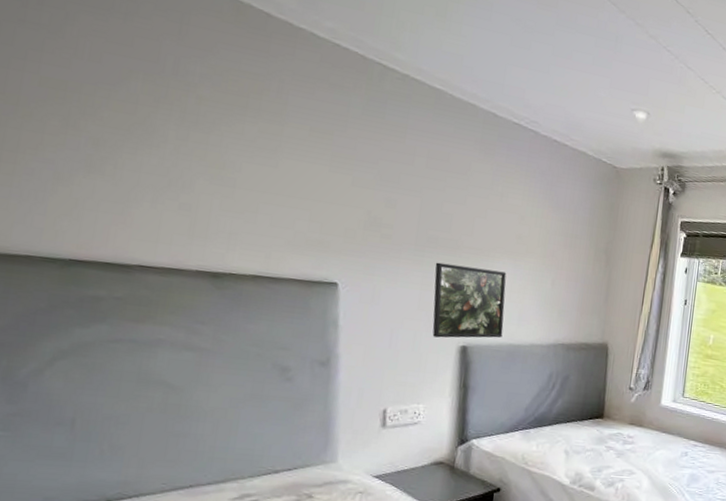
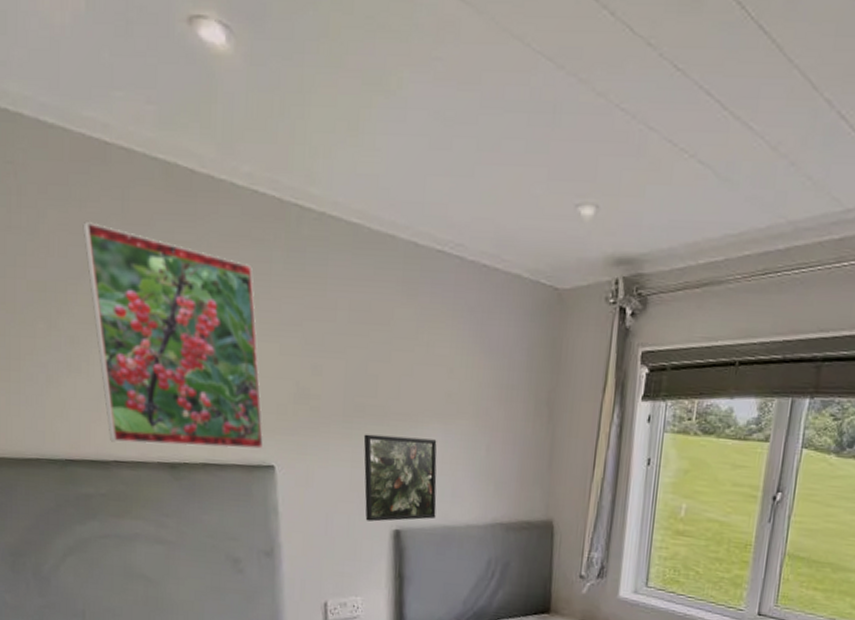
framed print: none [125,34,329,267] -> present [82,221,264,449]

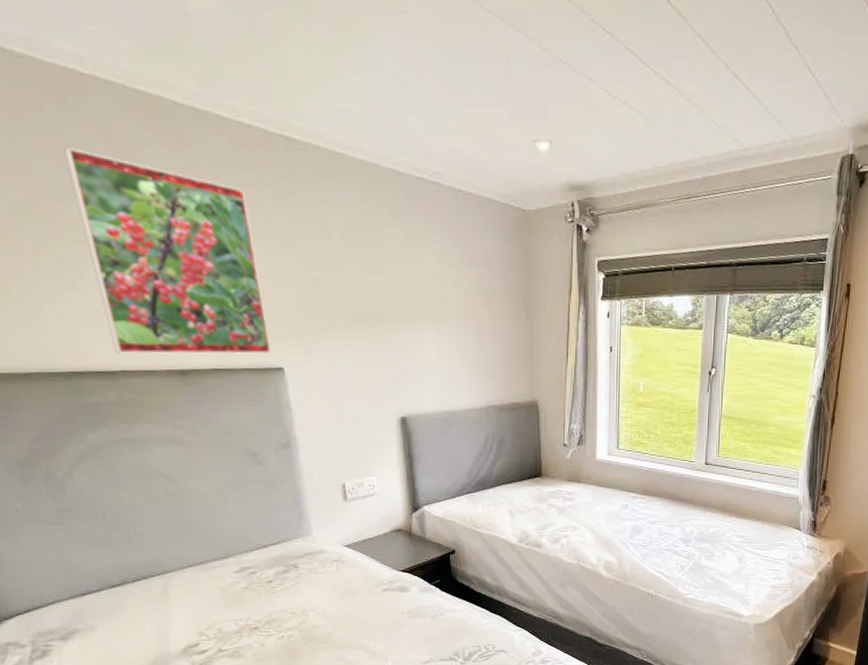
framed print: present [363,434,437,522] -> none [365,336,437,411]

